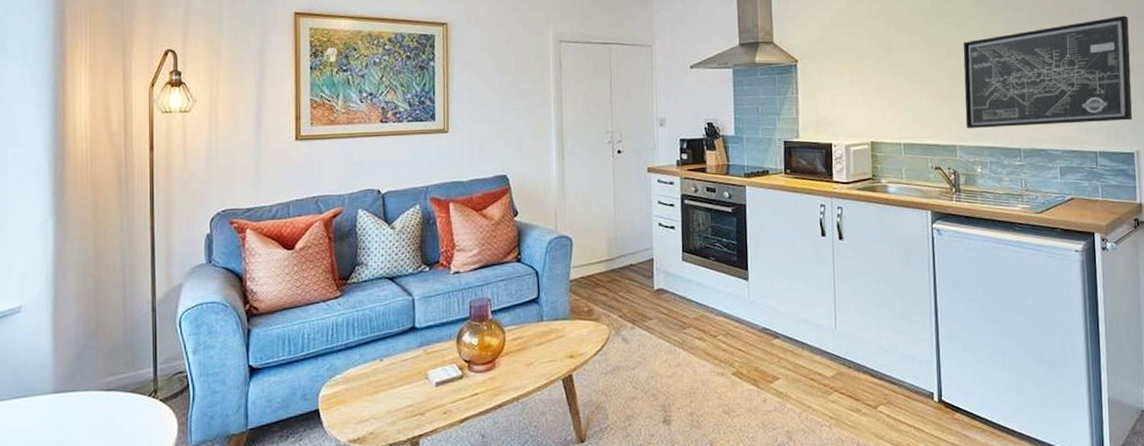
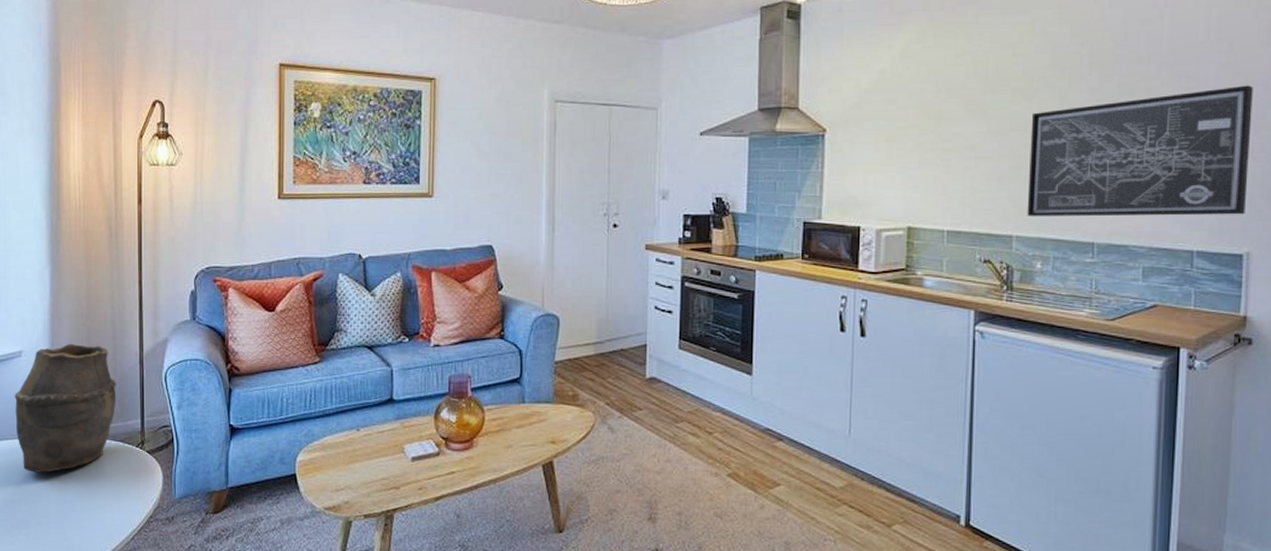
vase: none [12,295,127,433] -> present [14,343,117,473]

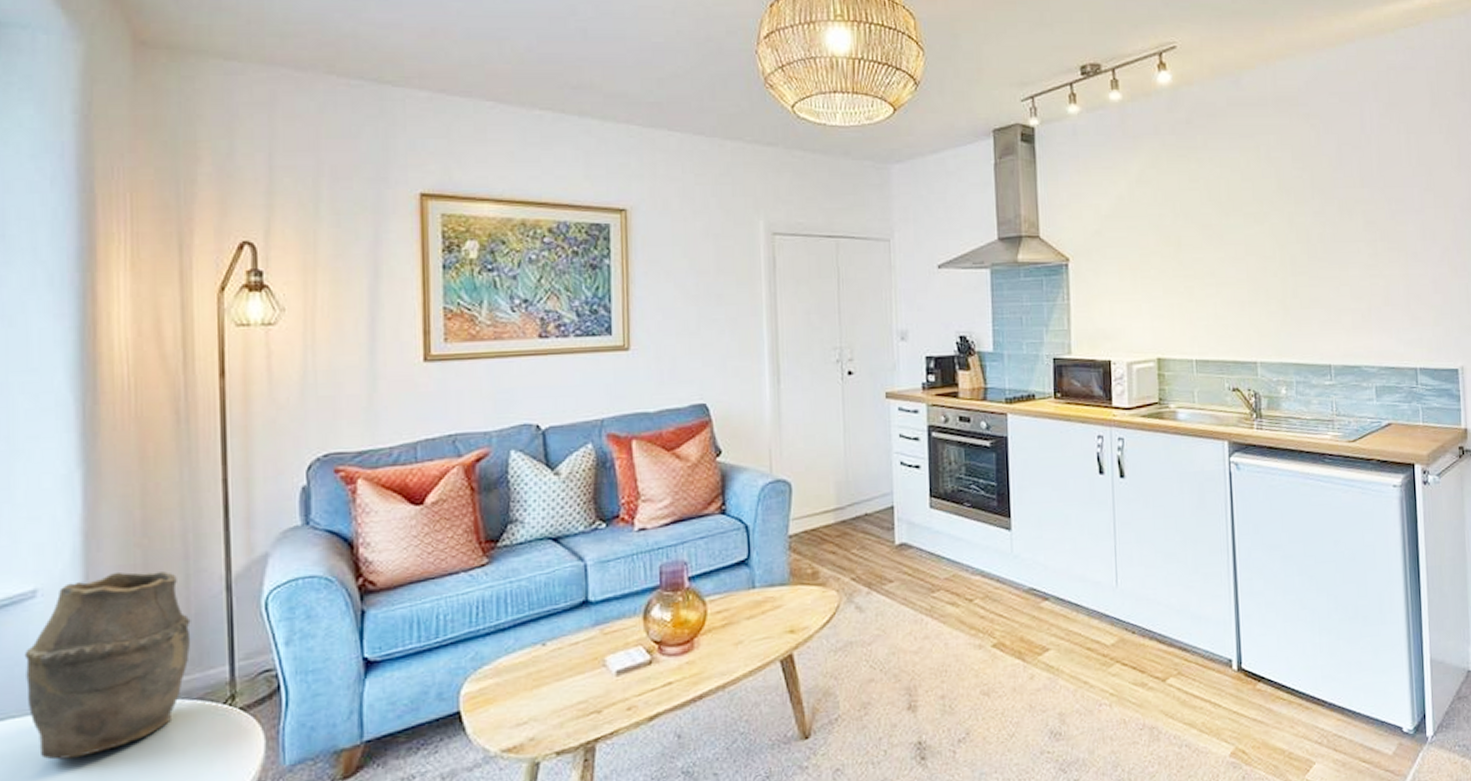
wall art: present [1027,85,1253,217] -> none [1264,207,1456,341]

